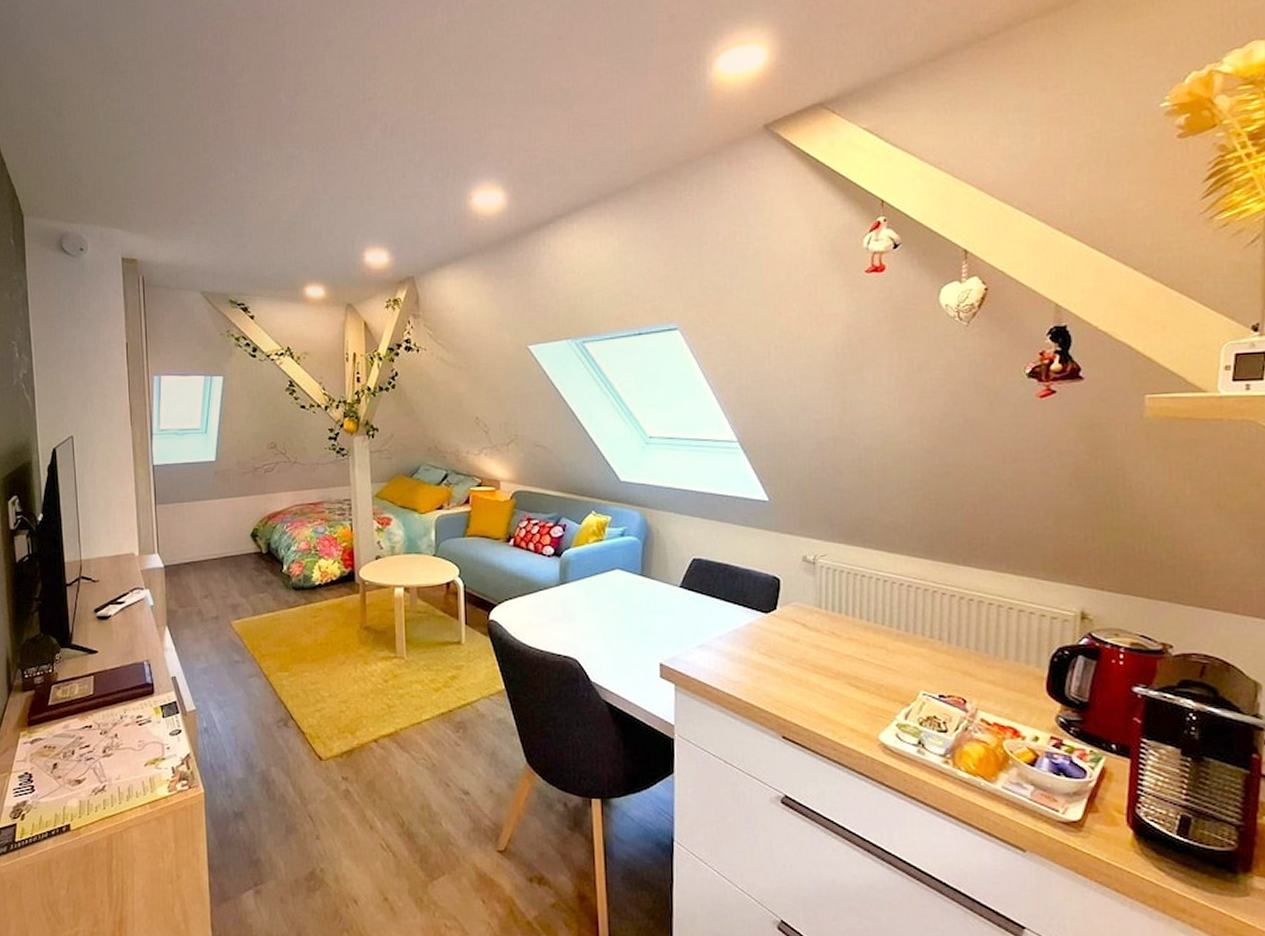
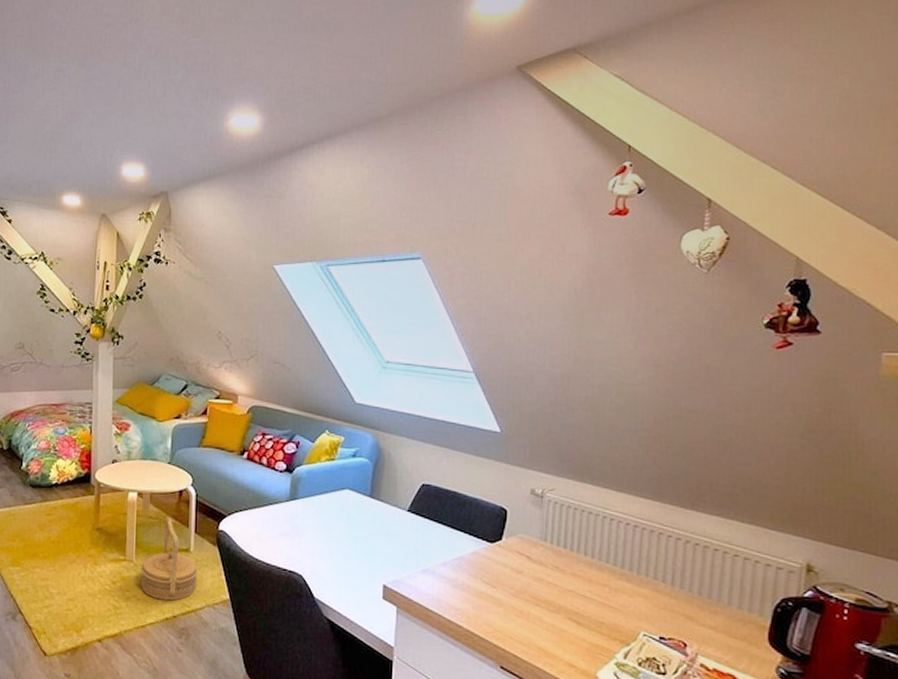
basket: none [412,611,472,695] -> present [141,517,199,601]

